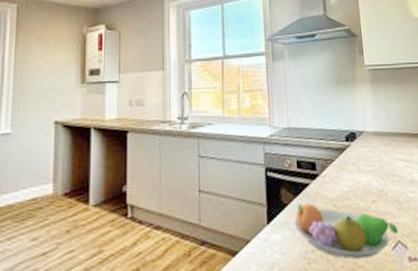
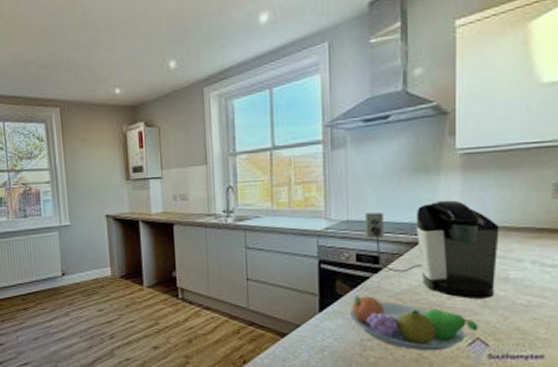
coffee maker: none [302,109,406,202] -> present [365,200,500,299]

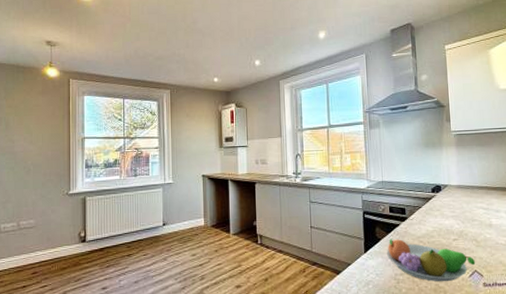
coffee maker: present [365,200,500,299] -> none [394,167,484,240]

